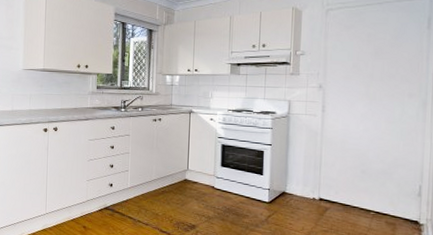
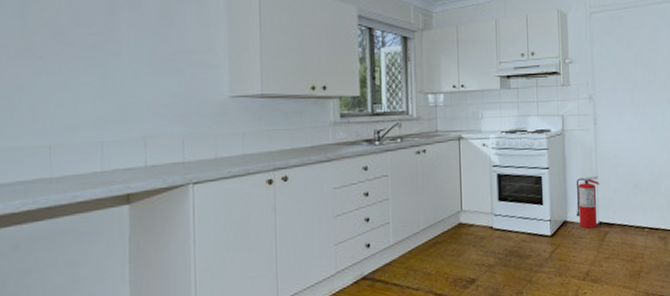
fire extinguisher: none [295,156,324,203] -> present [576,175,600,229]

